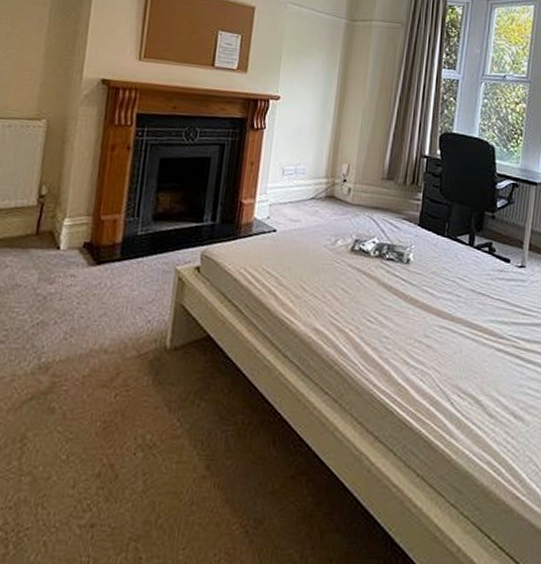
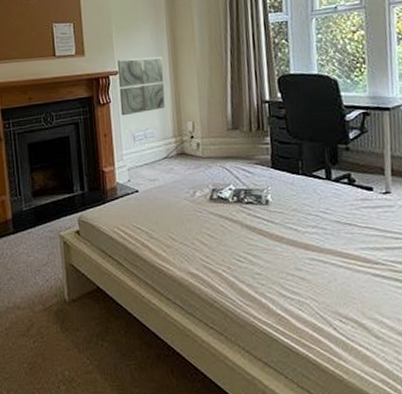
wall art: none [274,84,330,146] -> present [117,57,165,116]

